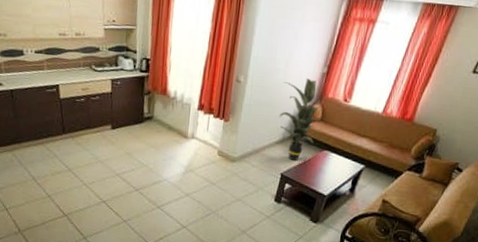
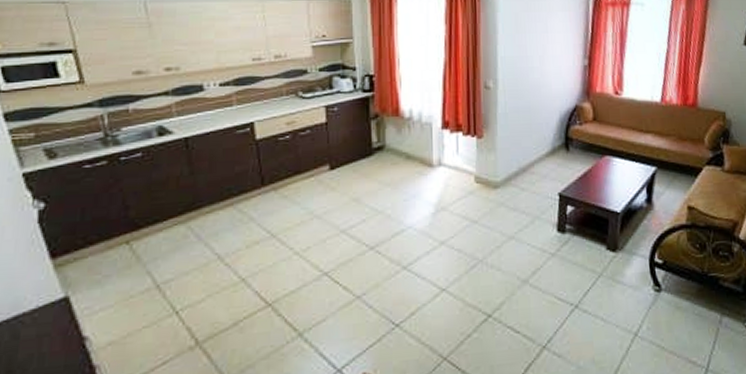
indoor plant: present [279,78,327,161] -> none [542,74,597,175]

